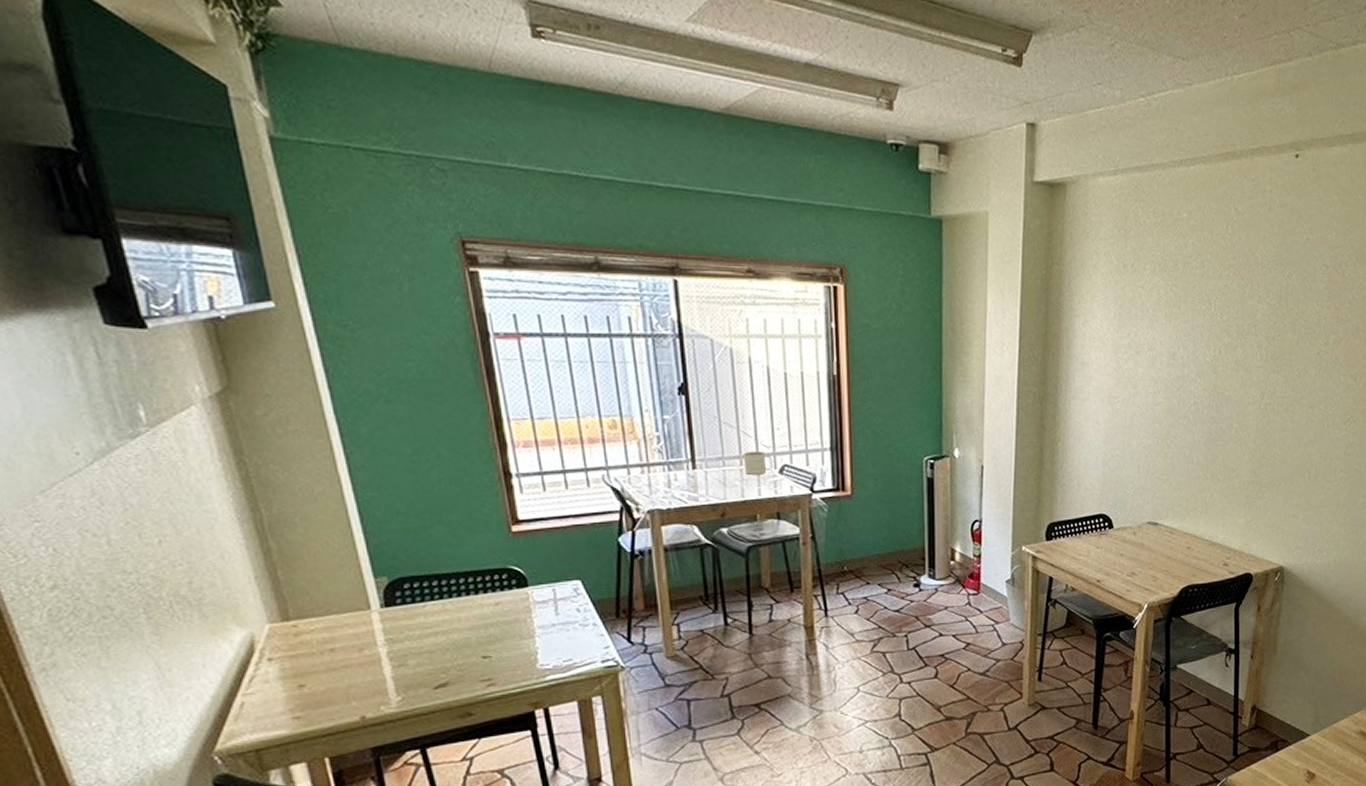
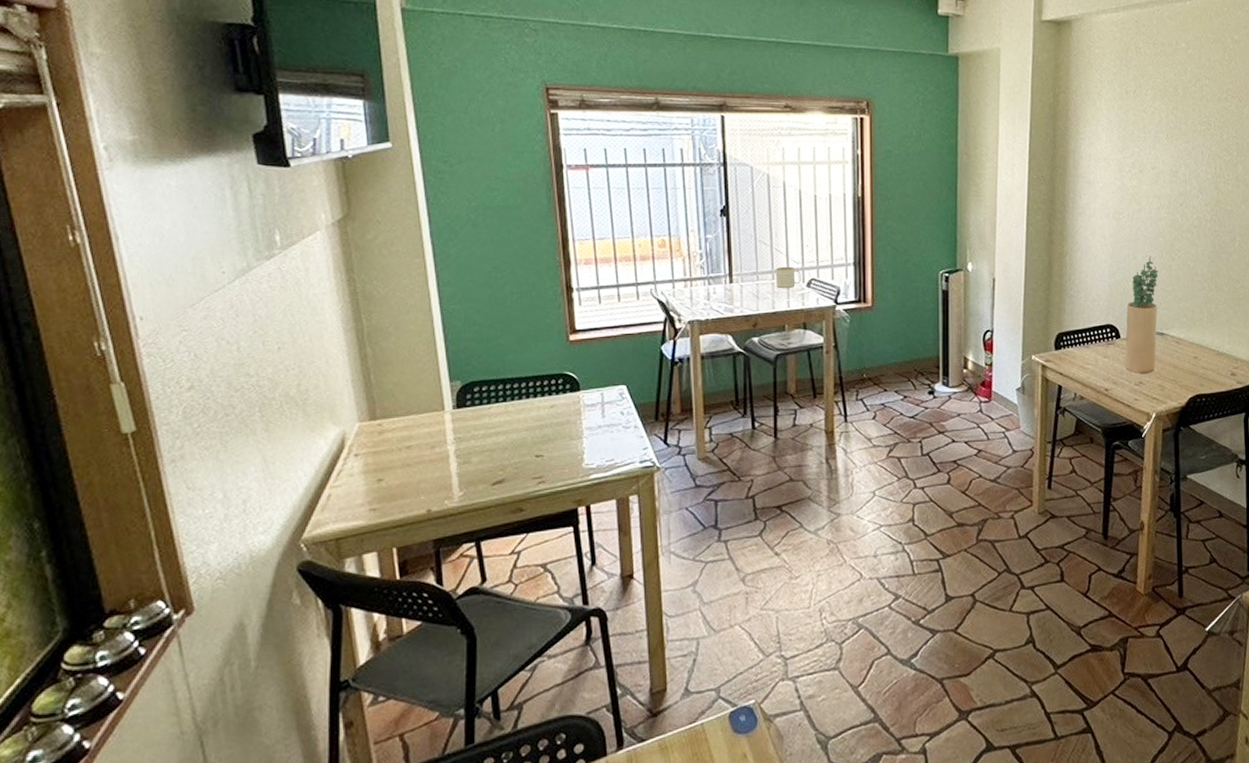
vase: none [1118,442,1153,564] -> present [1125,255,1158,373]

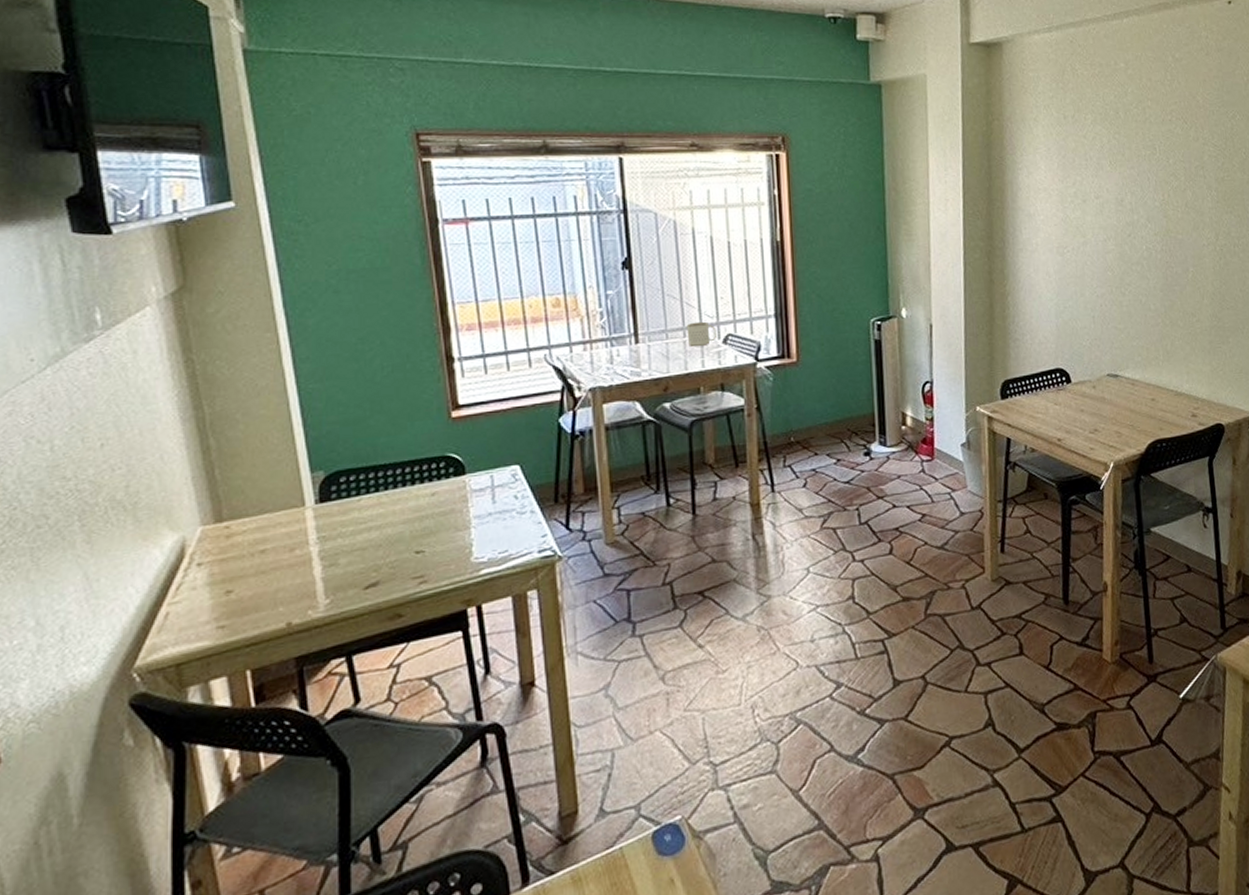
vase: present [1125,255,1158,373] -> none [1076,291,1111,420]

